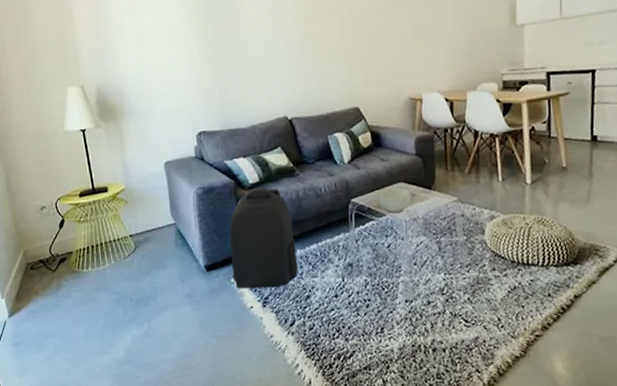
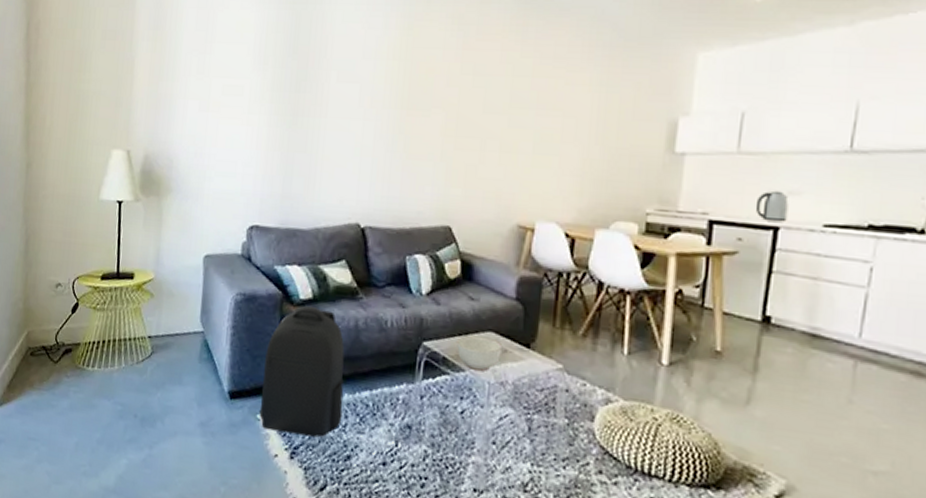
kettle: none [577,43,600,67] -> present [755,190,789,222]

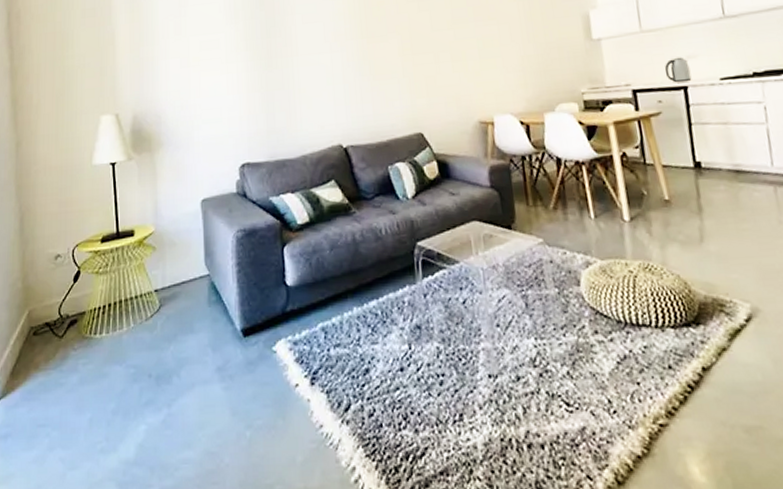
backpack: present [259,306,345,438] -> none [273,229,355,360]
bowl: present [455,335,503,371] -> none [446,226,489,259]

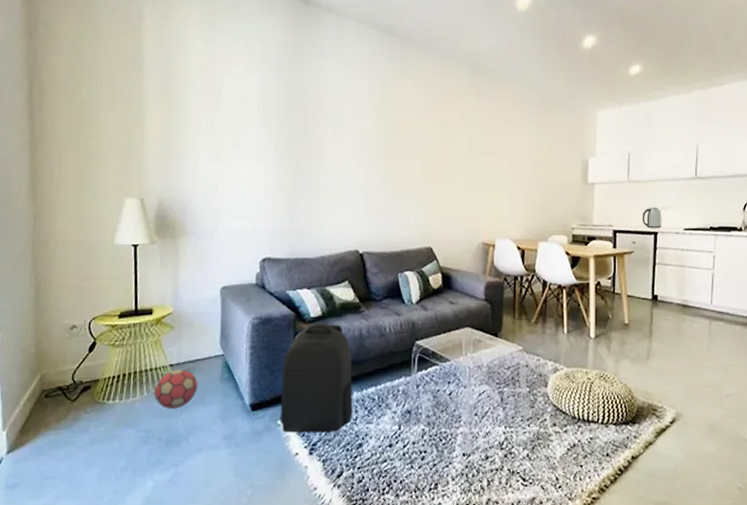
toy ball: none [141,295,185,340] -> present [154,370,198,409]
backpack: none [273,229,355,360] -> present [279,323,353,433]

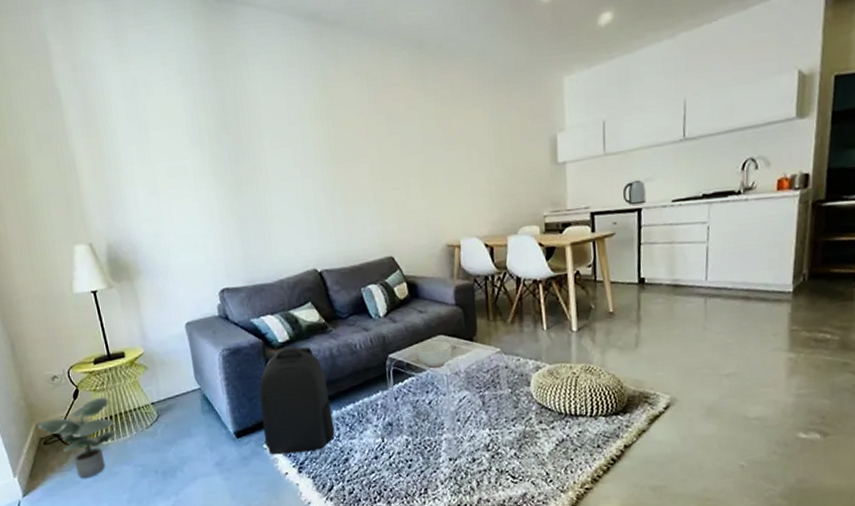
potted plant: none [43,353,127,438] -> present [38,397,117,478]
toy ball: present [154,370,198,409] -> none [142,406,182,444]
bowl: none [441,332,478,359] -> present [414,339,453,368]

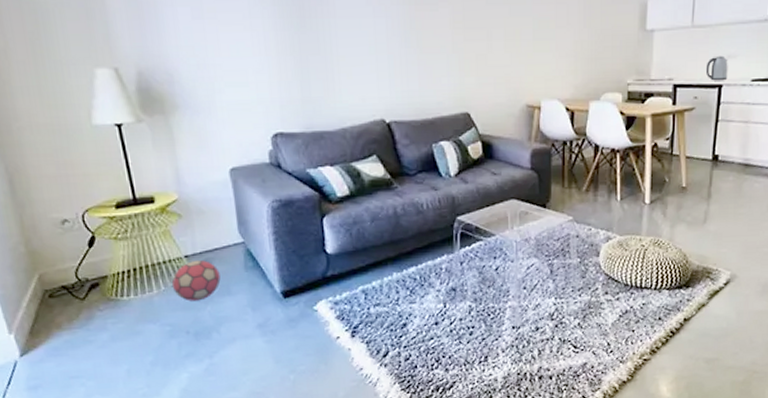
potted plant: present [38,397,117,478] -> none [42,246,141,337]
toy ball: none [142,406,182,444] -> present [172,260,221,301]
backpack: present [259,346,335,455] -> none [312,202,394,317]
bowl: present [414,339,453,368] -> none [485,204,524,233]

